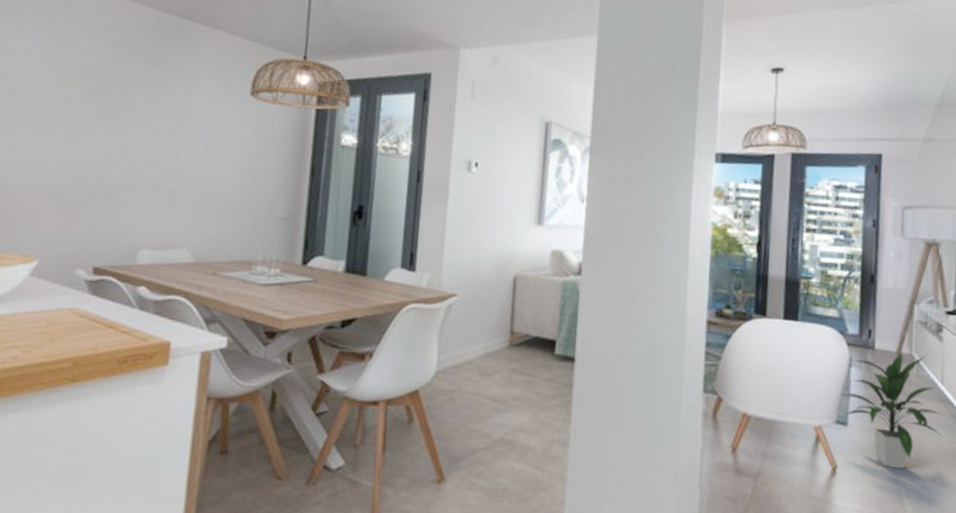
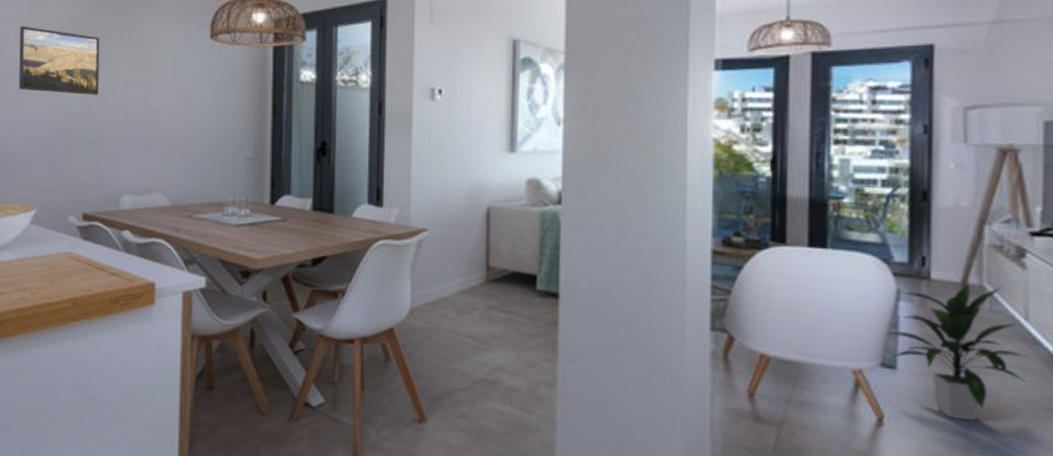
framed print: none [29,64,129,144] -> present [19,26,100,95]

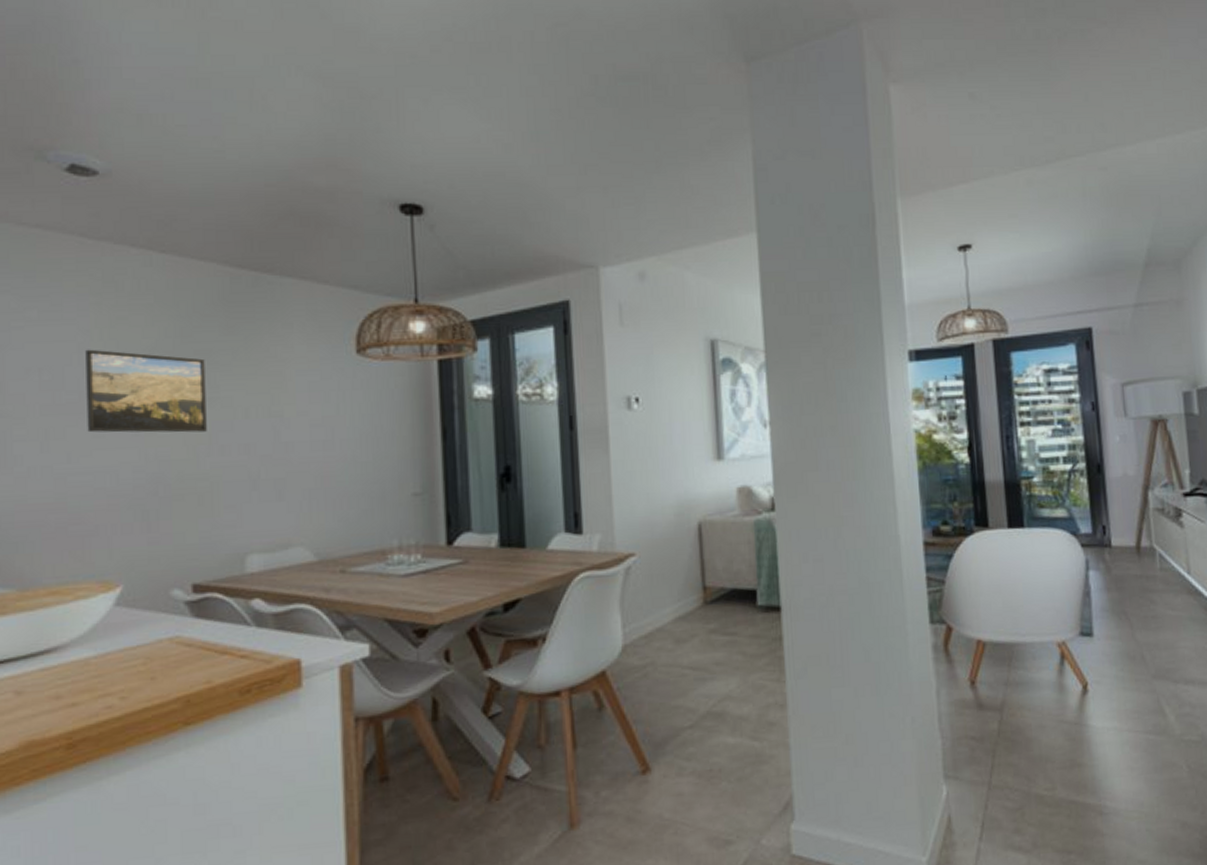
indoor plant: present [885,282,1026,422] -> none [1081,545,1195,676]

